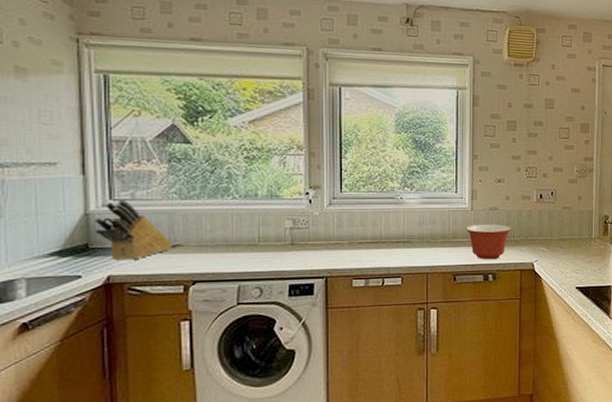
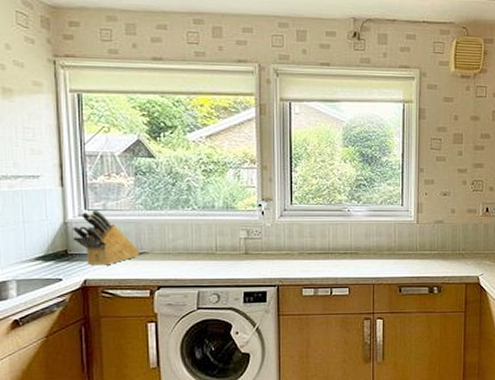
mixing bowl: present [465,224,511,260] -> none [411,237,456,273]

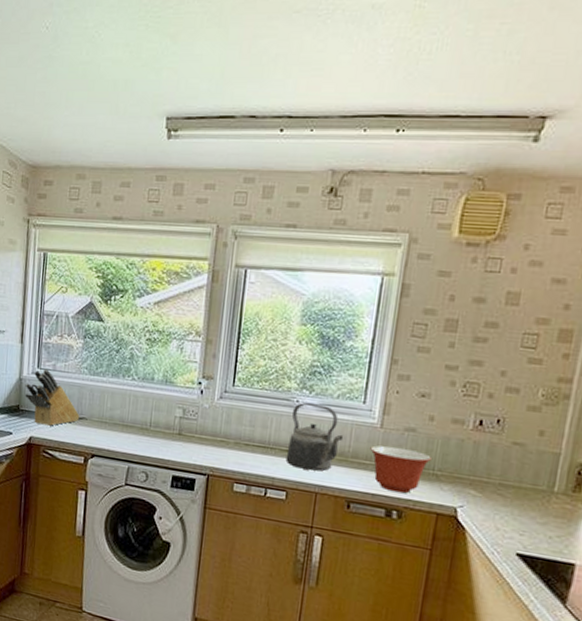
kettle: none [345,211,390,266] -> present [285,403,344,471]
mixing bowl: none [411,237,456,273] -> present [370,445,431,494]

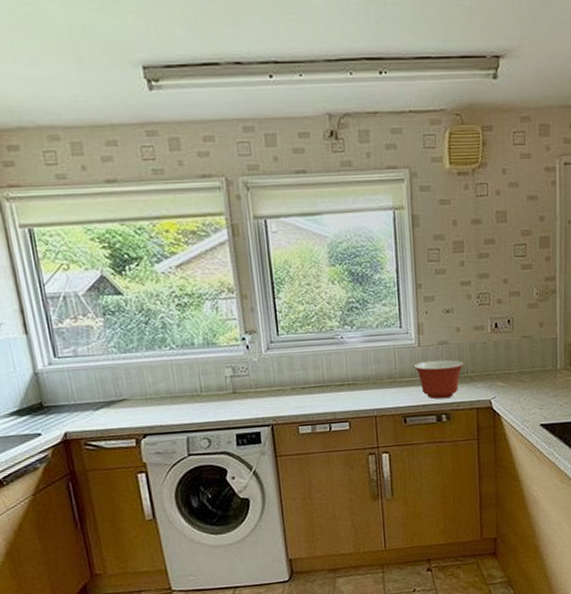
knife block: present [25,369,80,426] -> none [43,356,120,418]
kettle: present [285,403,344,471] -> none [339,337,389,398]

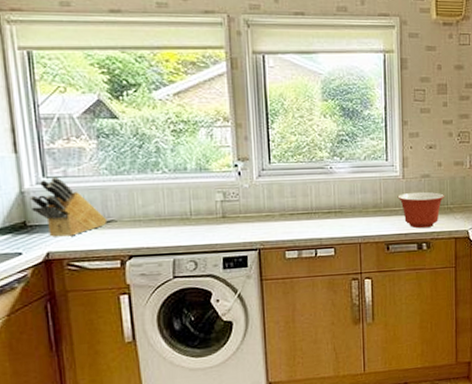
knife block: none [43,356,120,418] -> present [29,176,108,237]

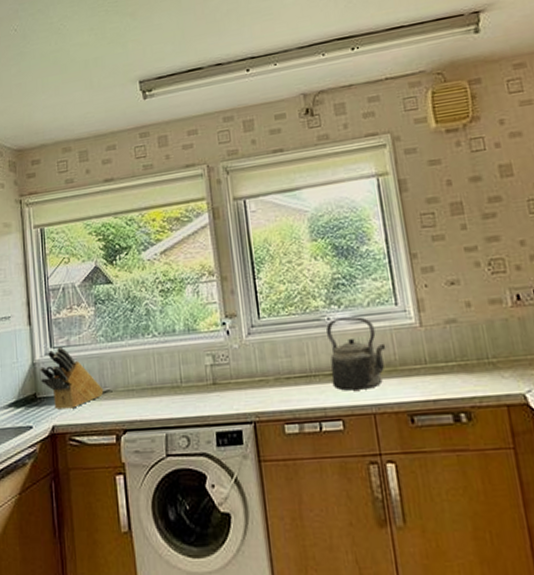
kettle: none [328,168,375,226] -> present [326,316,386,391]
mixing bowl: present [397,191,444,229] -> none [416,342,482,393]

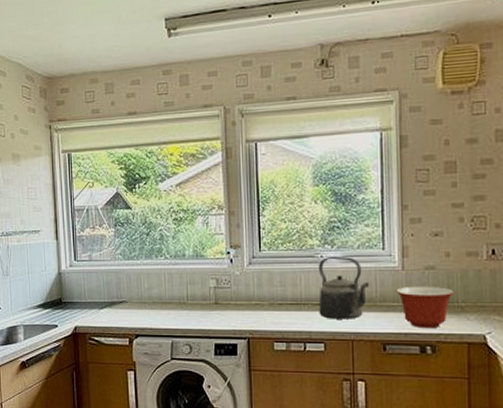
knife block: present [39,346,104,410] -> none [64,260,120,313]
mixing bowl: none [416,342,482,393] -> present [396,285,454,329]

